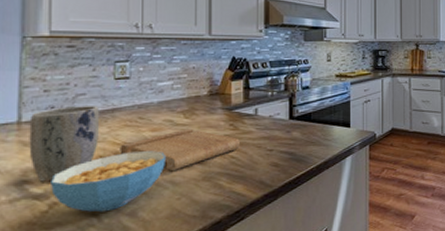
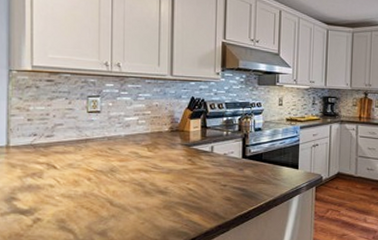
plant pot: present [29,106,99,182] -> none [16,135,74,200]
cereal bowl: present [51,151,165,212] -> none [35,179,131,230]
cutting board: present [120,128,240,171] -> none [92,161,197,198]

